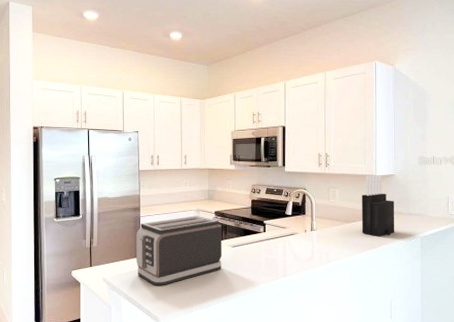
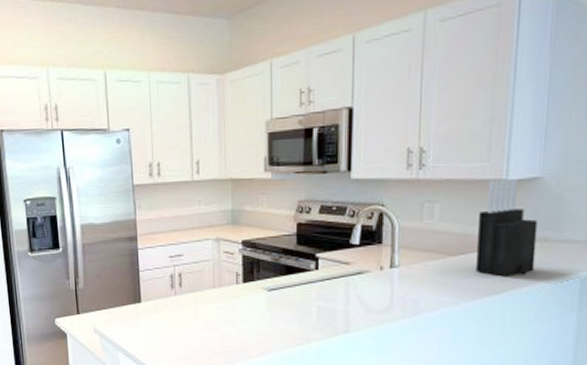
toaster: present [135,215,222,286] -> none [132,246,253,341]

